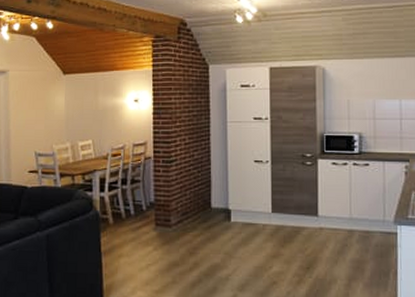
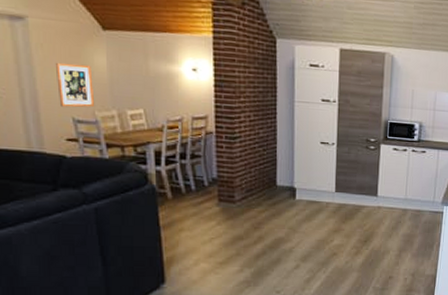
wall art: none [25,105,53,143] -> present [56,62,95,108]

